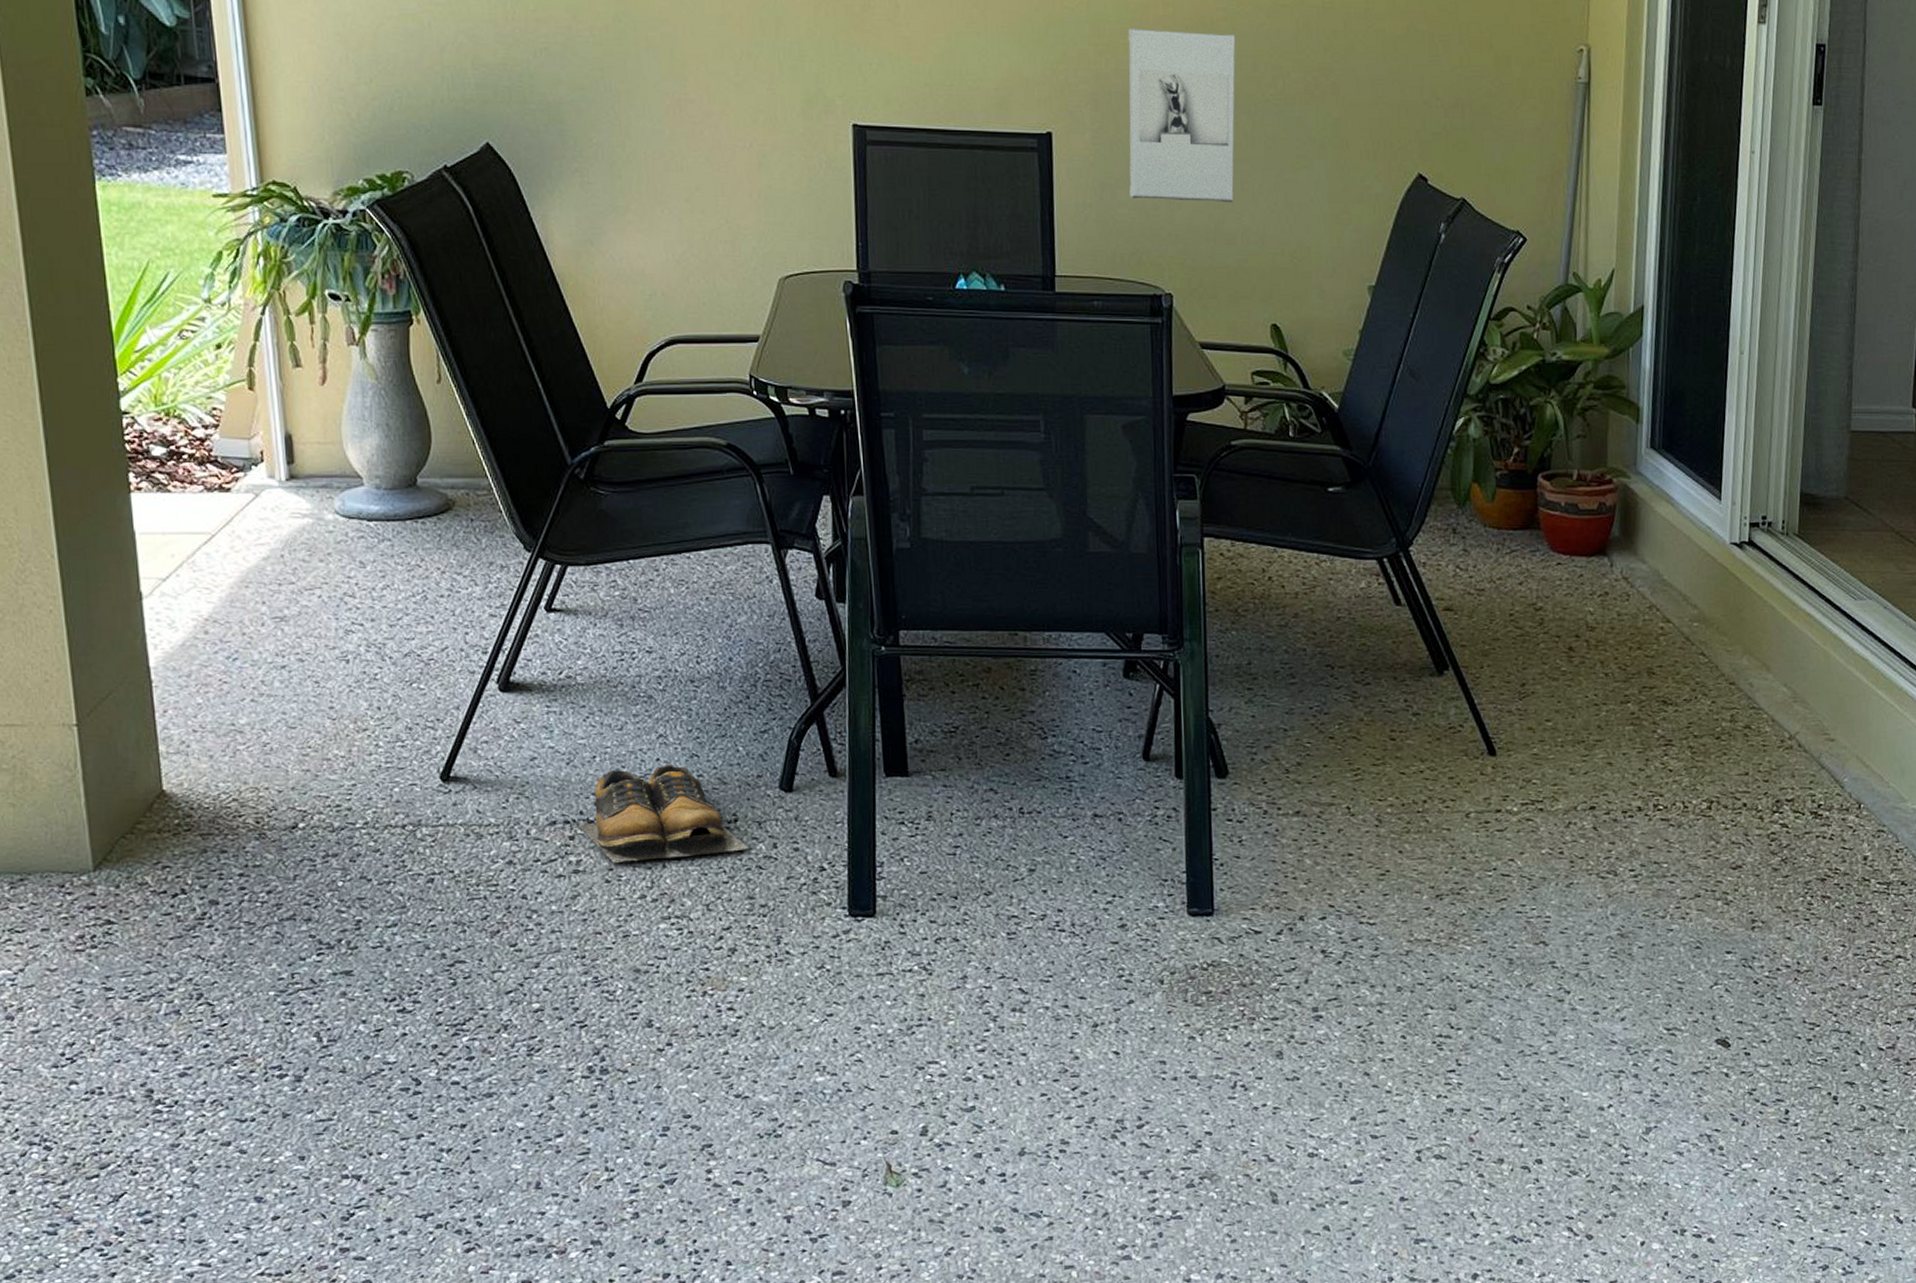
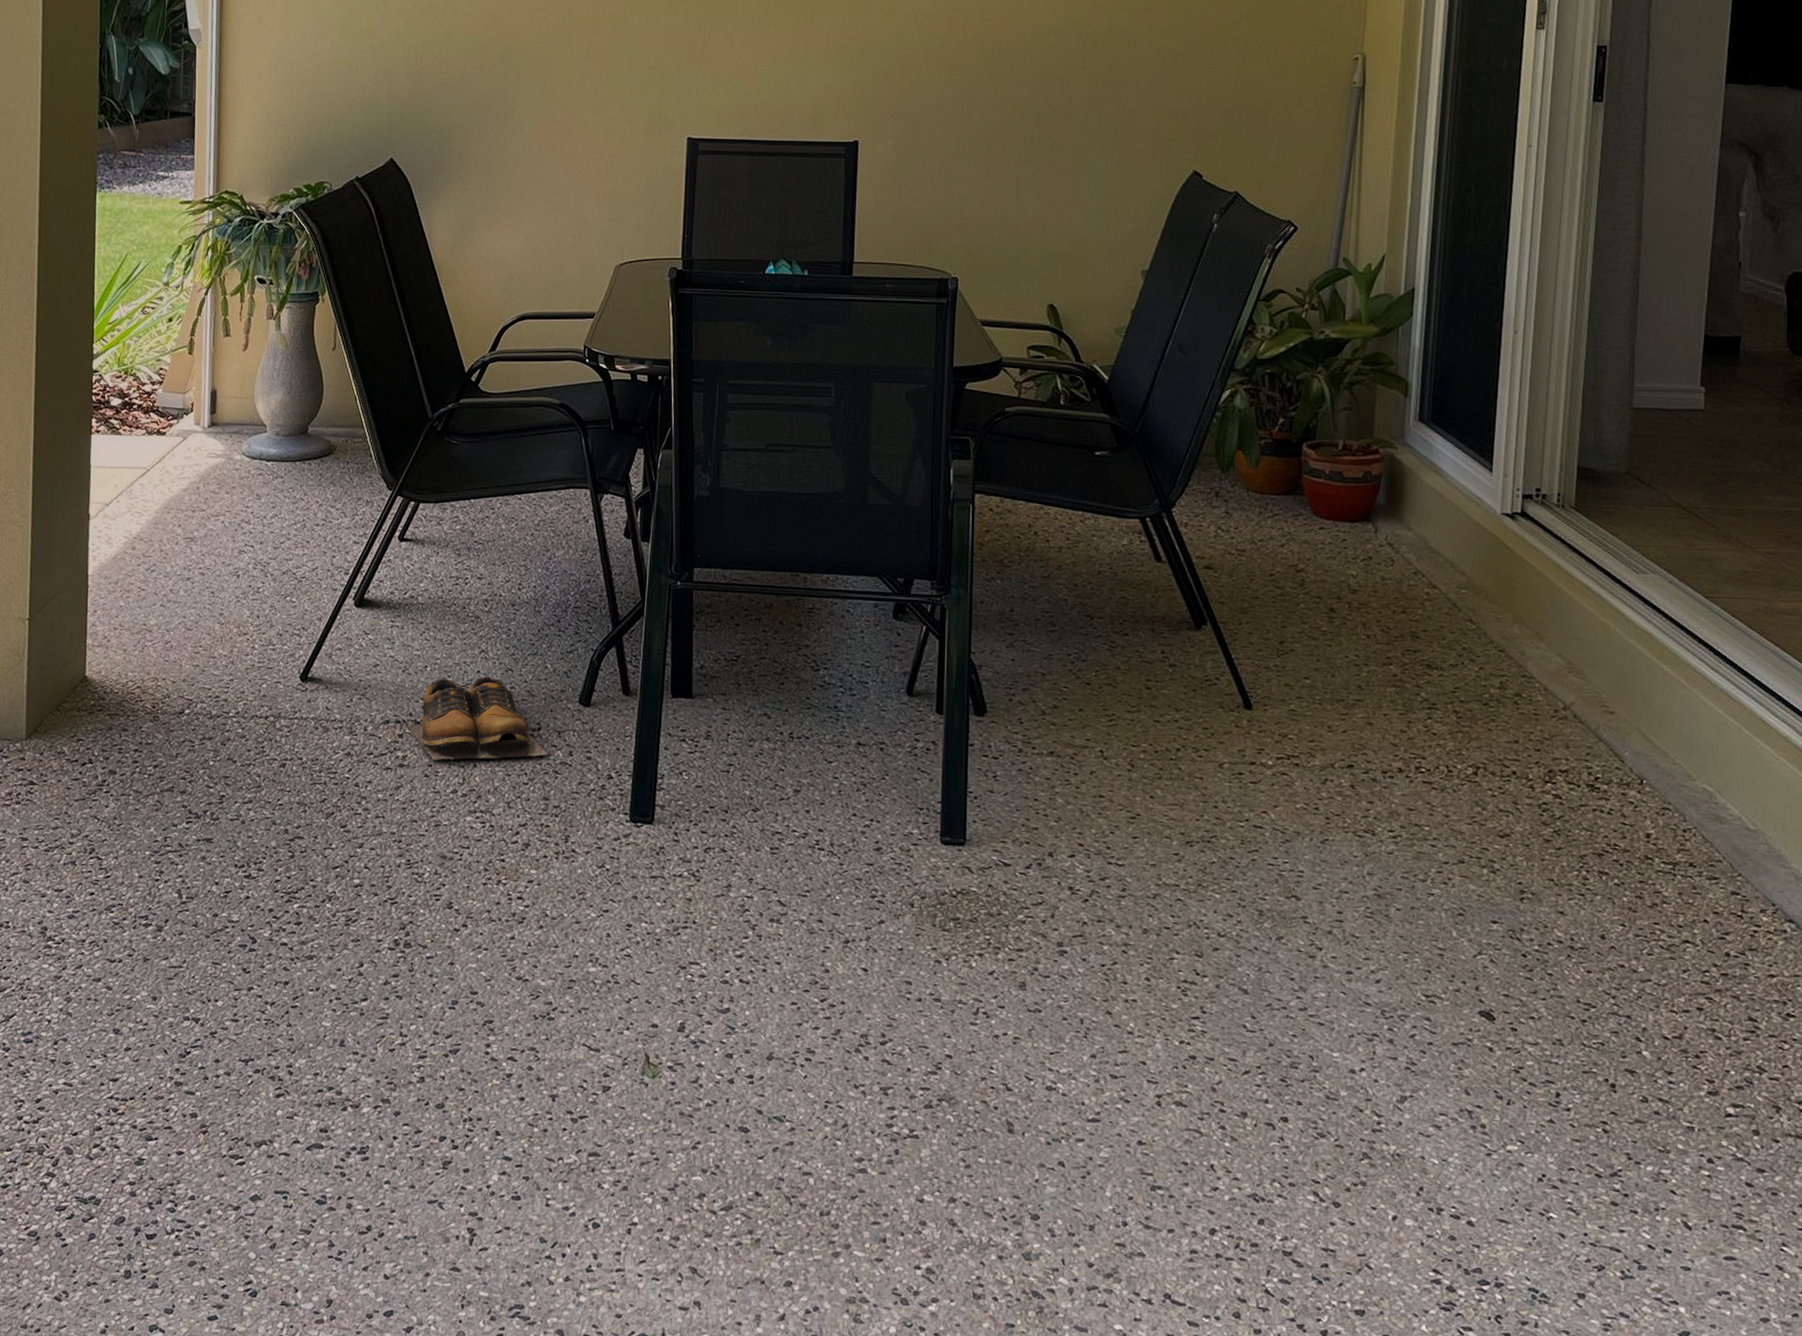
wall sculpture: present [1128,28,1236,202] -> none [924,52,1028,198]

